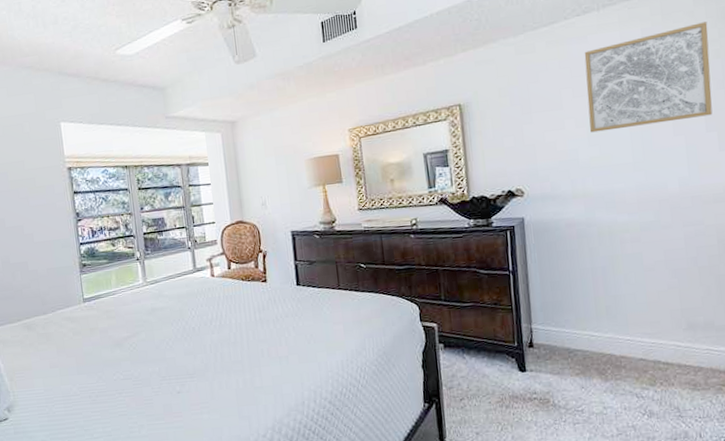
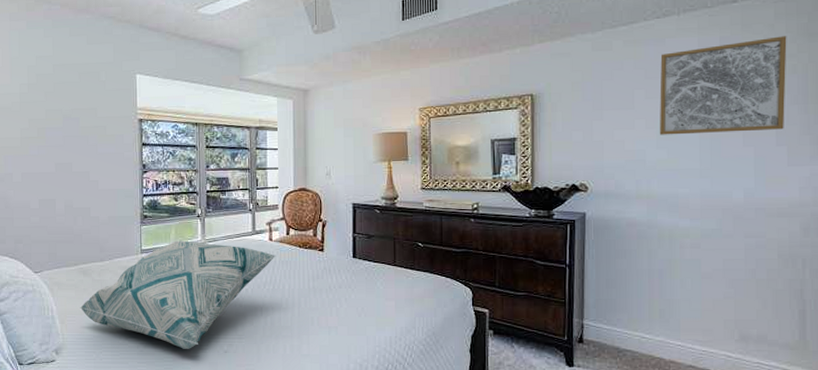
decorative pillow: none [27,285,220,394] -> present [80,240,276,349]

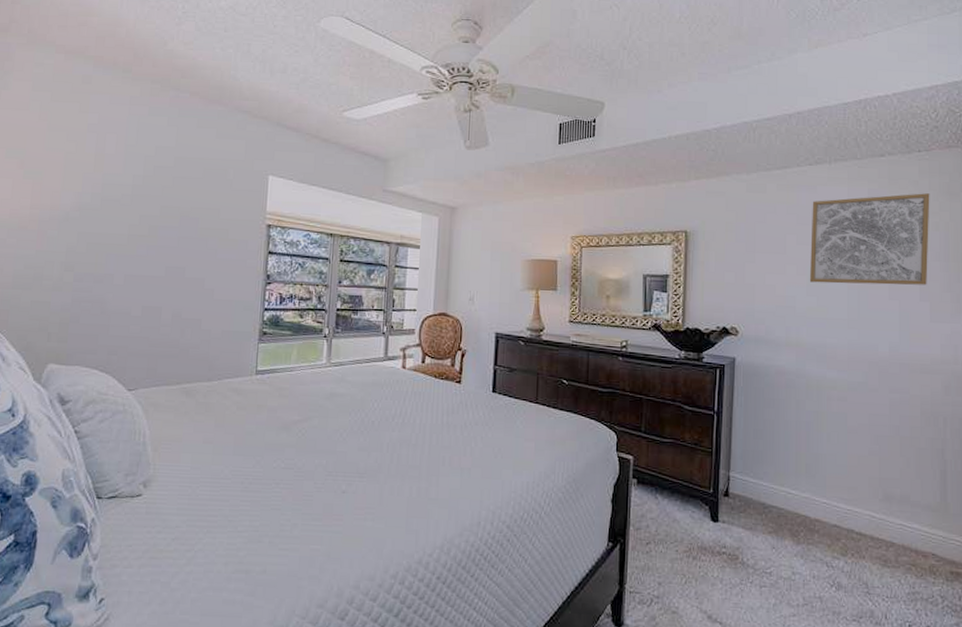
decorative pillow: present [80,240,276,349] -> none [177,362,409,487]

